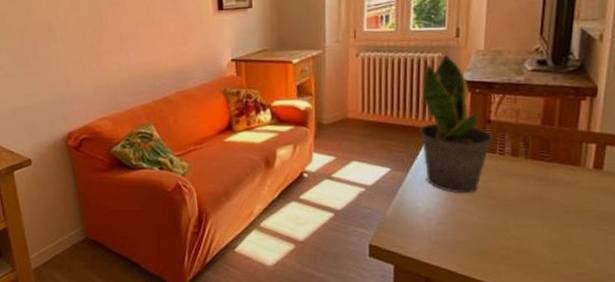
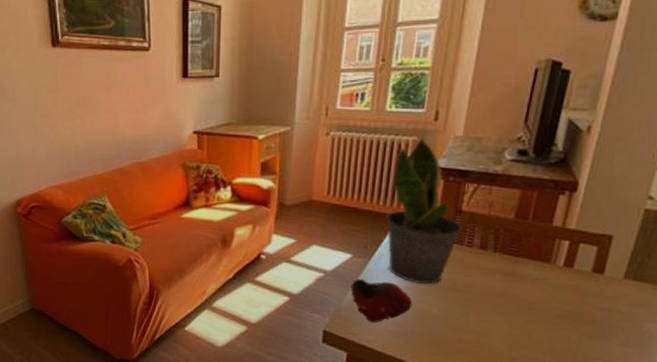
fruit: none [392,191,453,235] -> present [350,278,413,323]

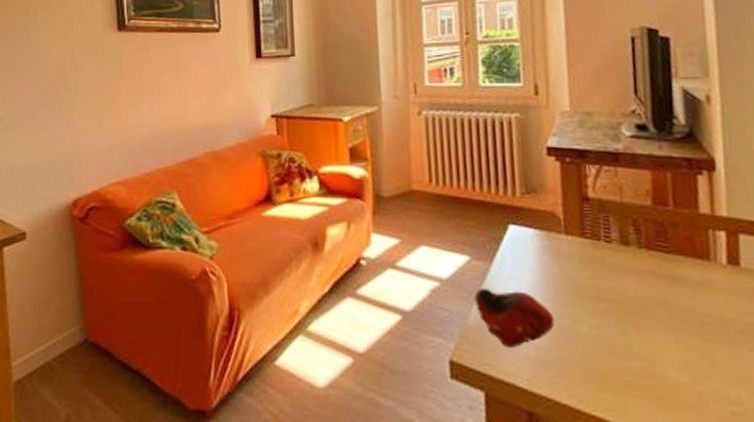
potted plant: present [385,137,462,285] -> none [500,113,595,294]

